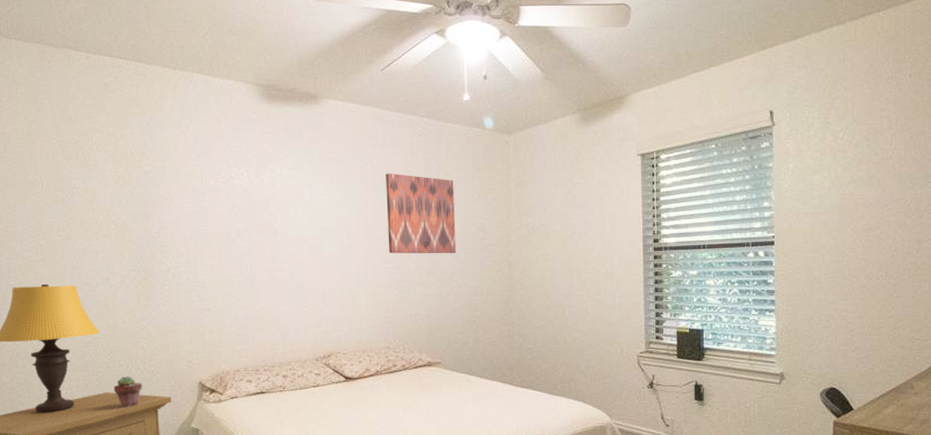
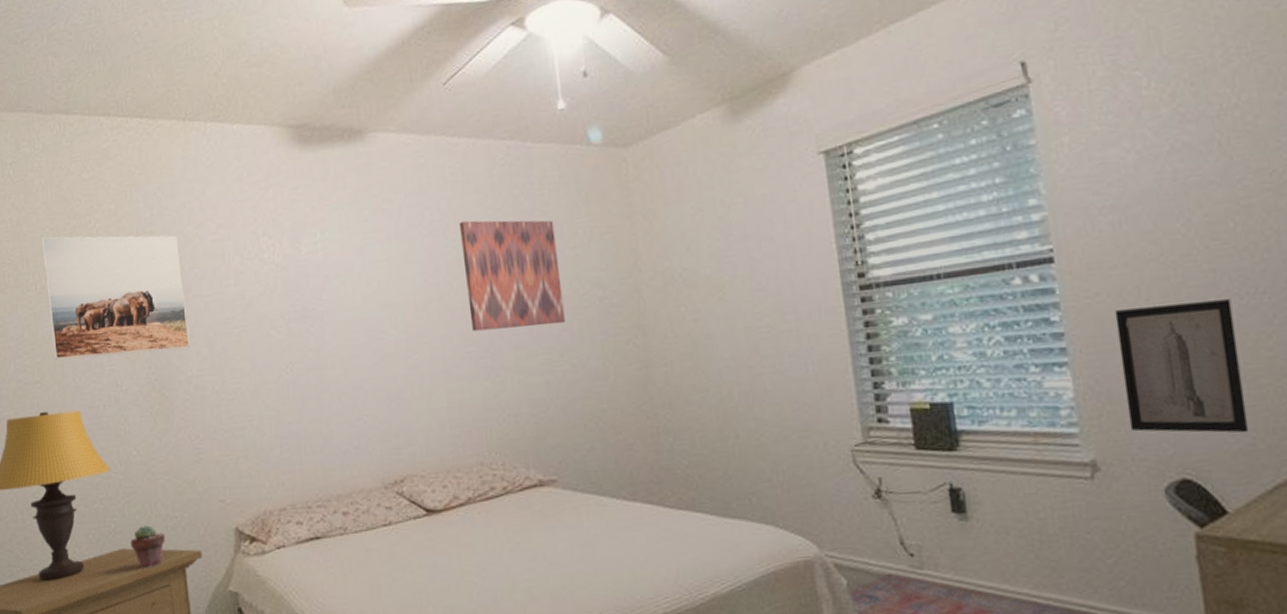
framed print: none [49,146,171,246] -> present [41,235,191,360]
wall art: none [805,279,872,362] -> present [1114,299,1249,433]

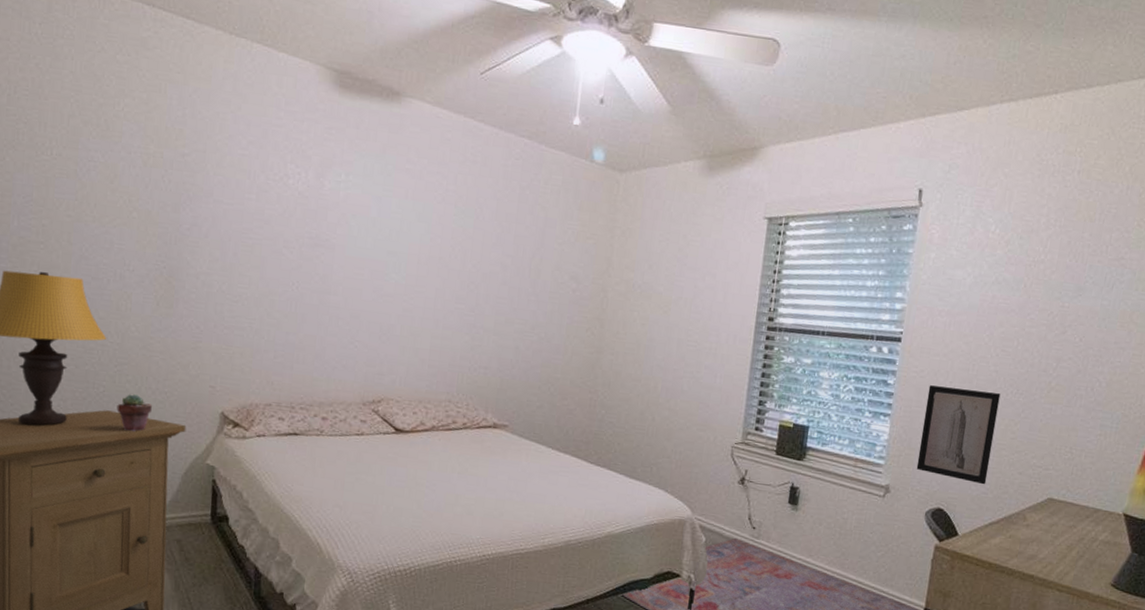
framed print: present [41,235,191,360] -> none [63,106,207,247]
wall art: present [459,220,565,332] -> none [464,197,550,303]

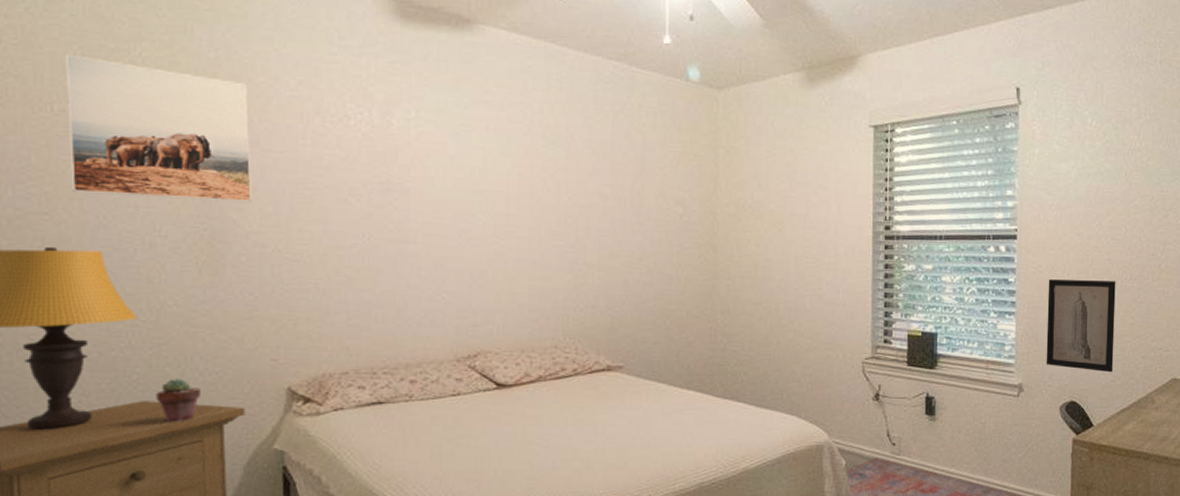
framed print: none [63,106,207,247] -> present [65,54,253,203]

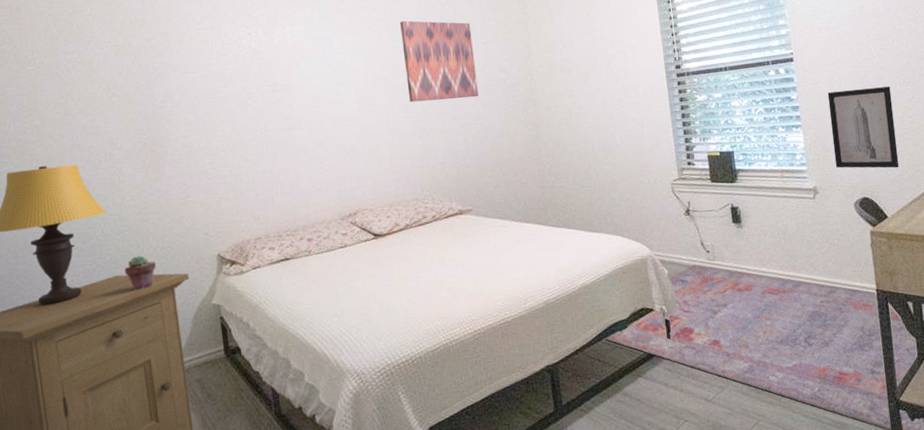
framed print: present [65,54,253,203] -> none [40,21,179,123]
wall art: none [559,126,648,232] -> present [400,20,479,103]

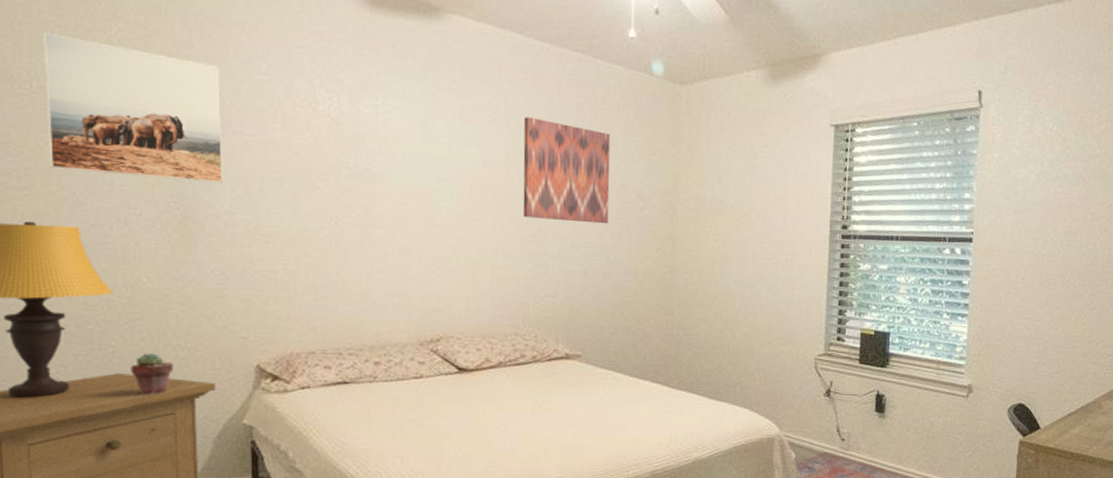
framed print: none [40,21,179,123] -> present [43,32,224,184]
wall art: present [827,86,899,169] -> none [996,283,1069,377]

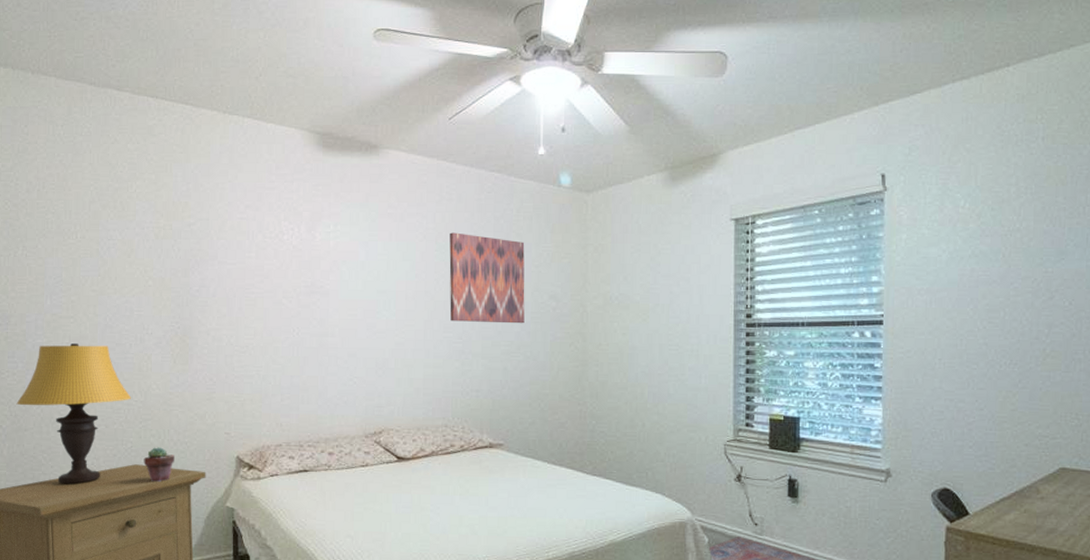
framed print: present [43,32,224,184] -> none [85,194,213,306]

